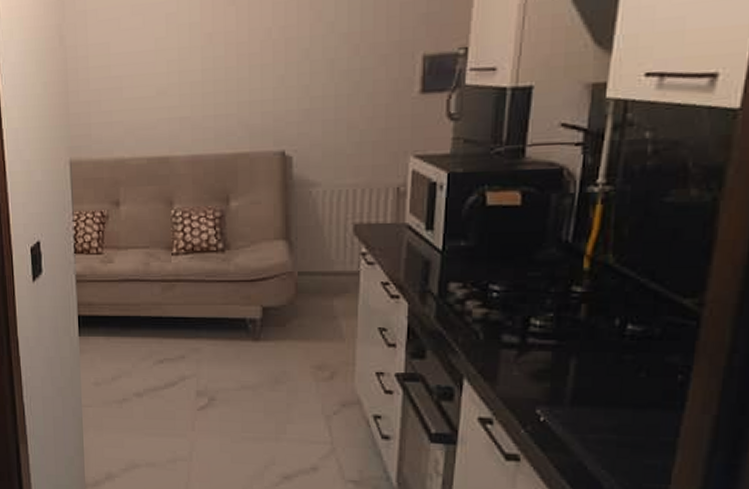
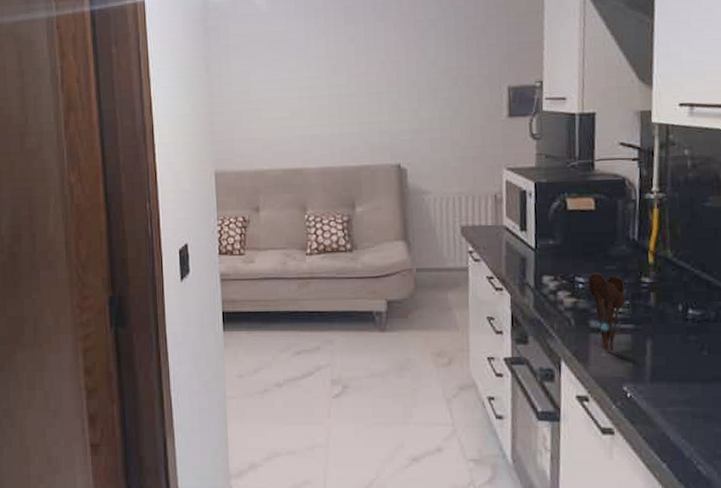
utensil holder: none [504,279,551,369] -> present [588,272,626,351]

